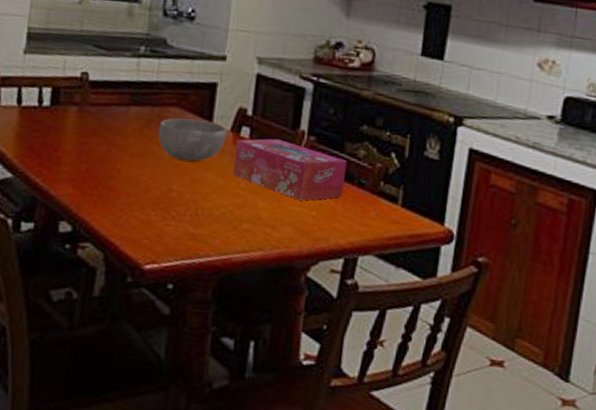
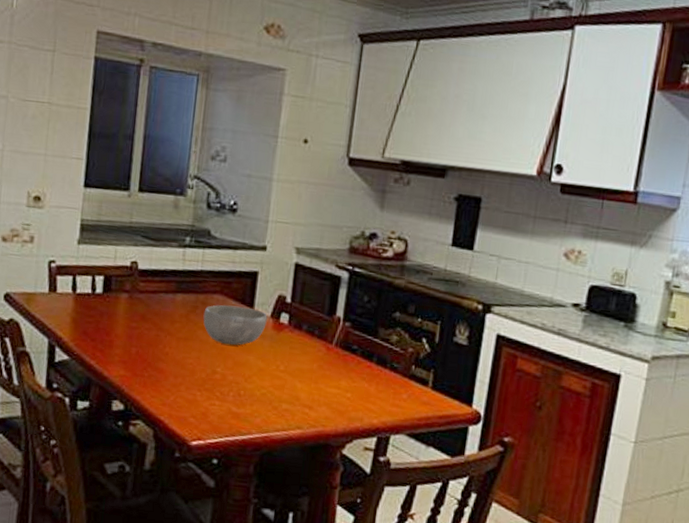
tissue box: present [233,138,347,201] -> none [273,324,380,383]

